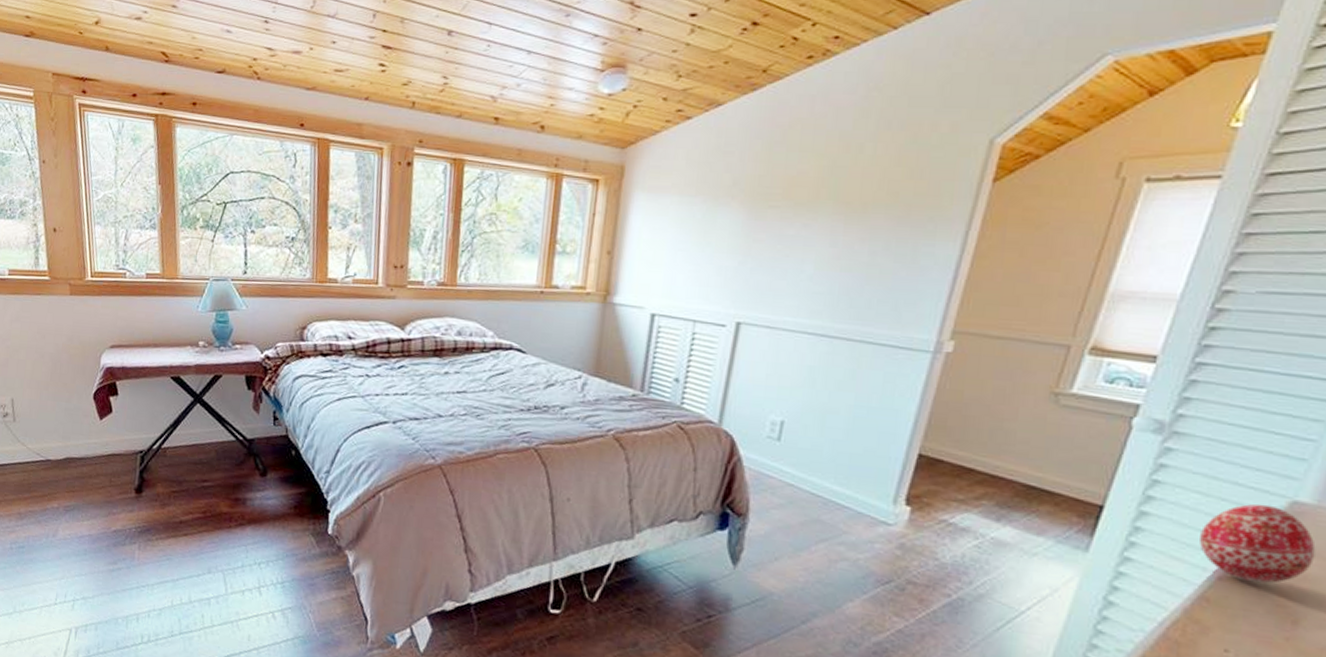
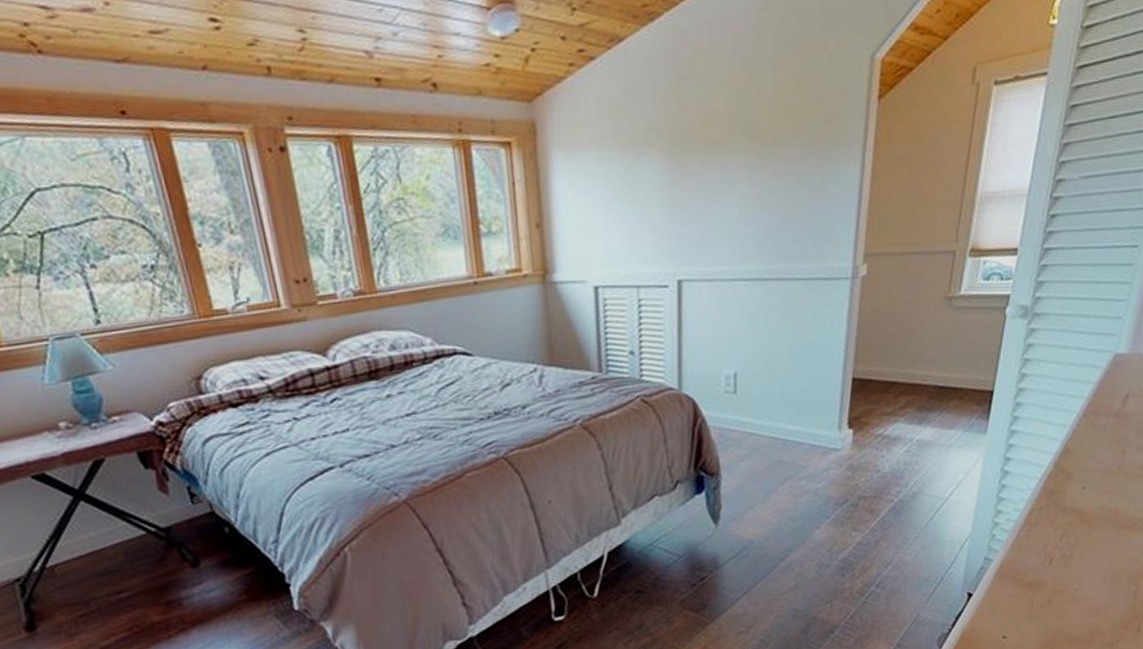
decorative egg: present [1200,504,1316,584] -> none [1060,361,1132,428]

